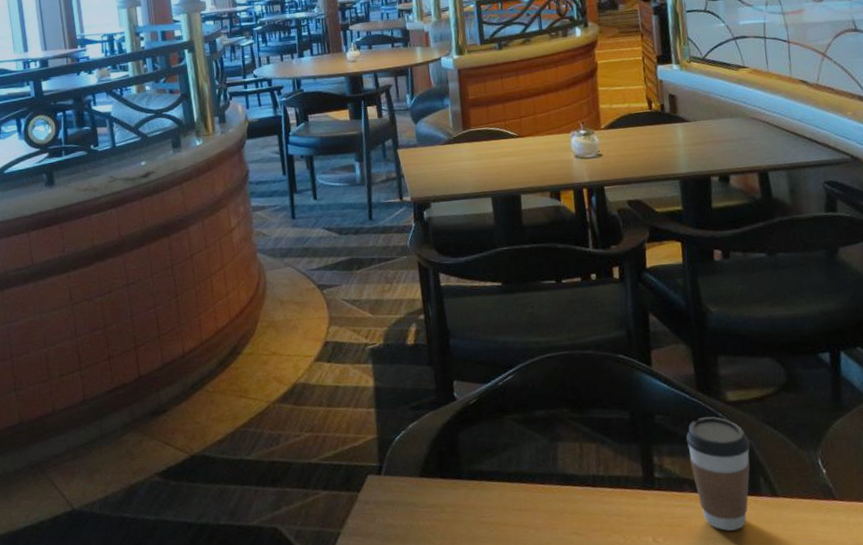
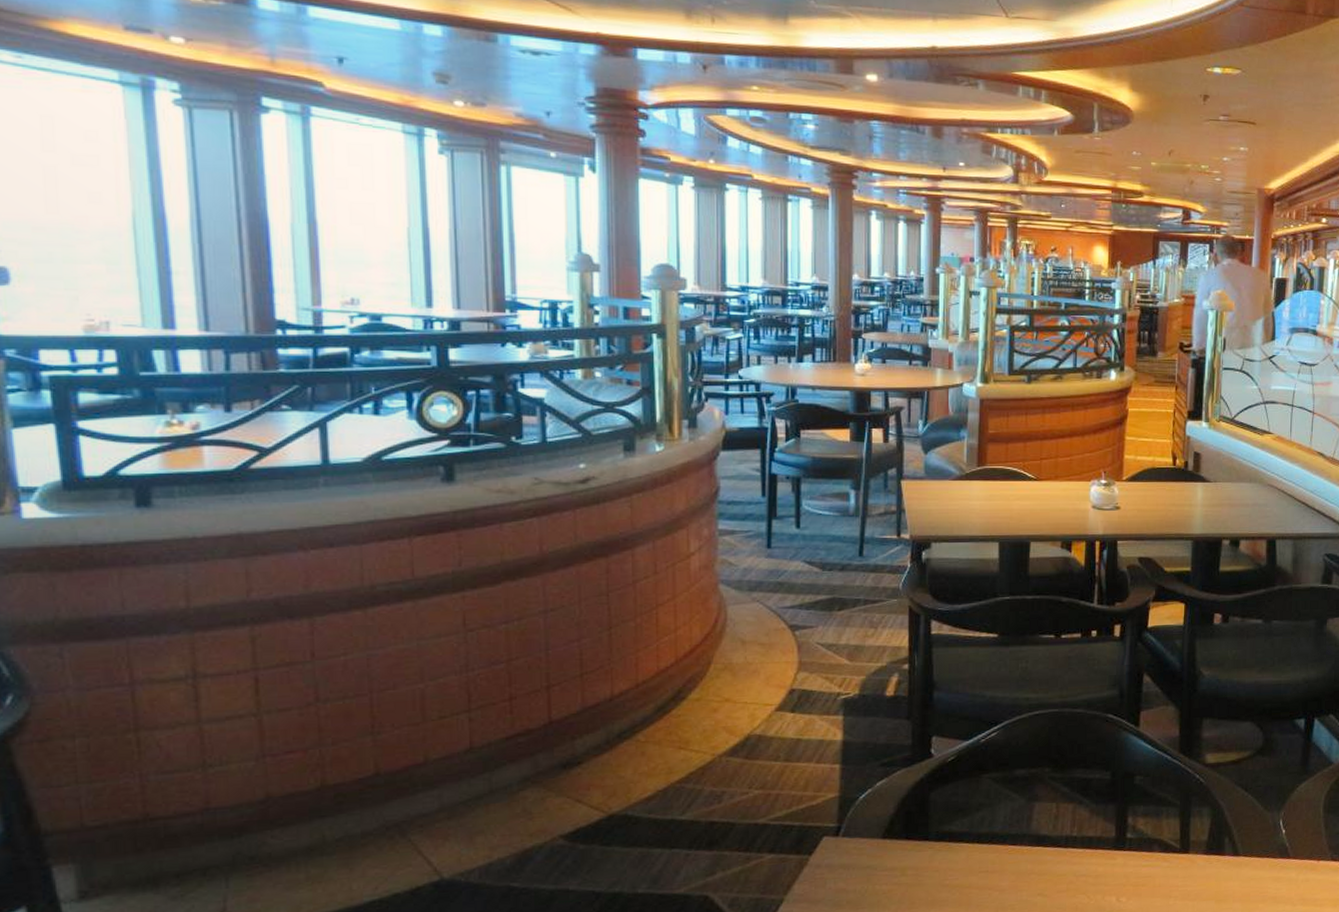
coffee cup: present [686,416,750,531] -> none [1161,778,1221,889]

